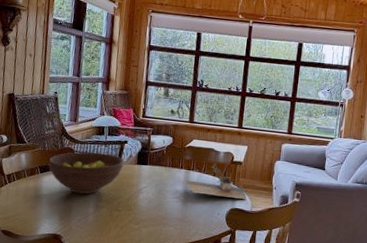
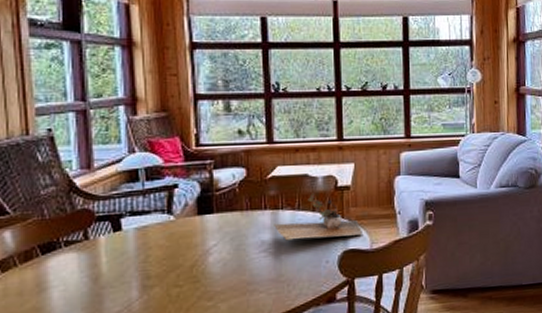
fruit bowl: present [49,152,124,195] -> none [54,207,177,275]

